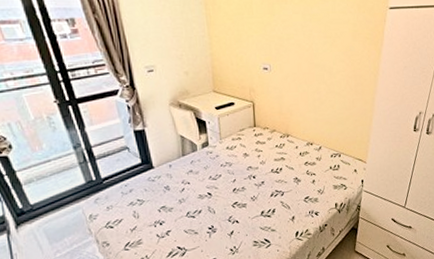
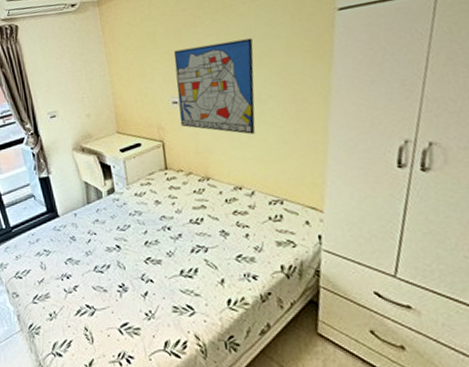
wall art: none [267,21,329,101] -> present [174,38,256,134]

